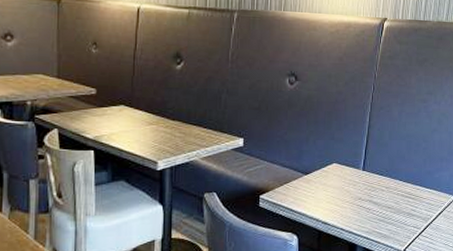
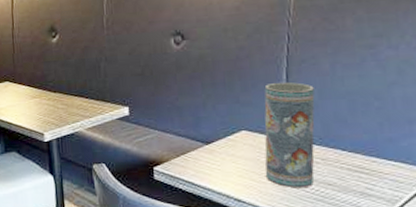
vase: none [346,124,386,212] -> present [264,82,315,188]

